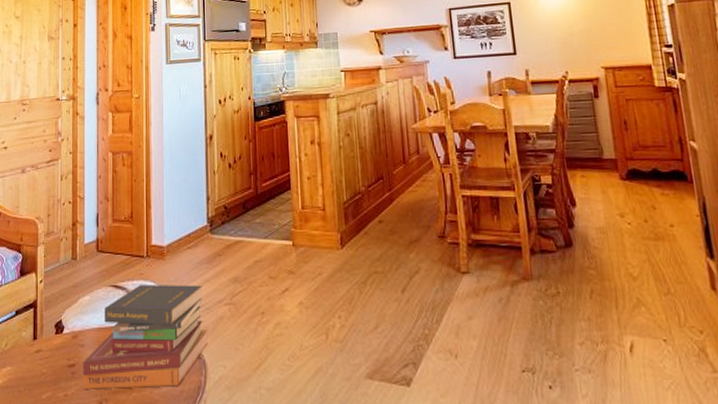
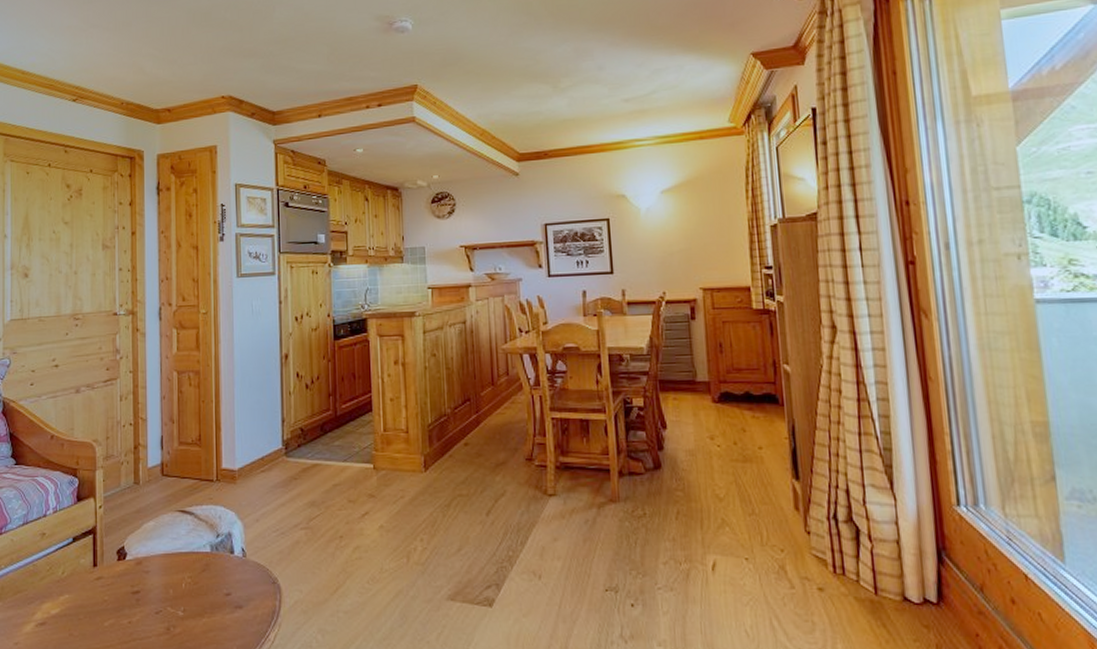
books: present [82,285,208,390] -> none [147,509,282,616]

